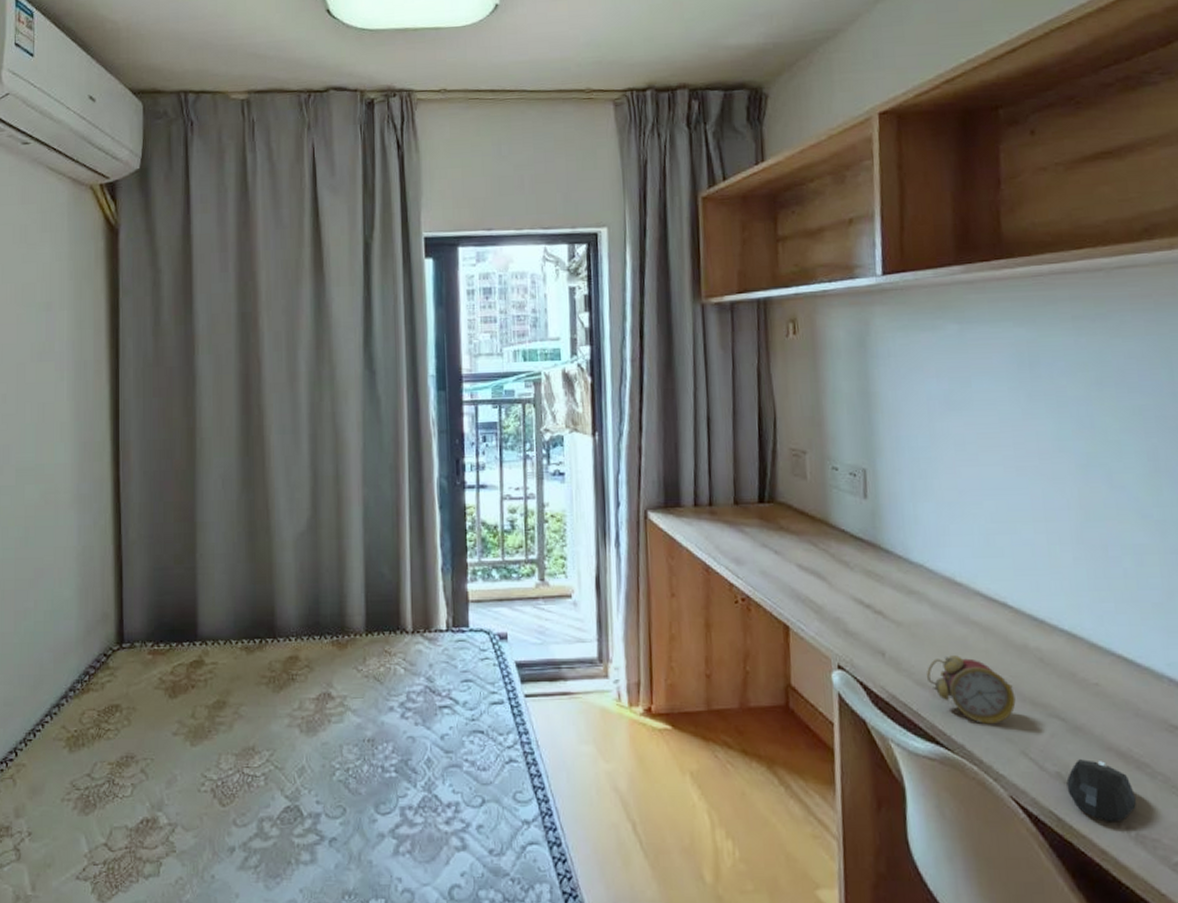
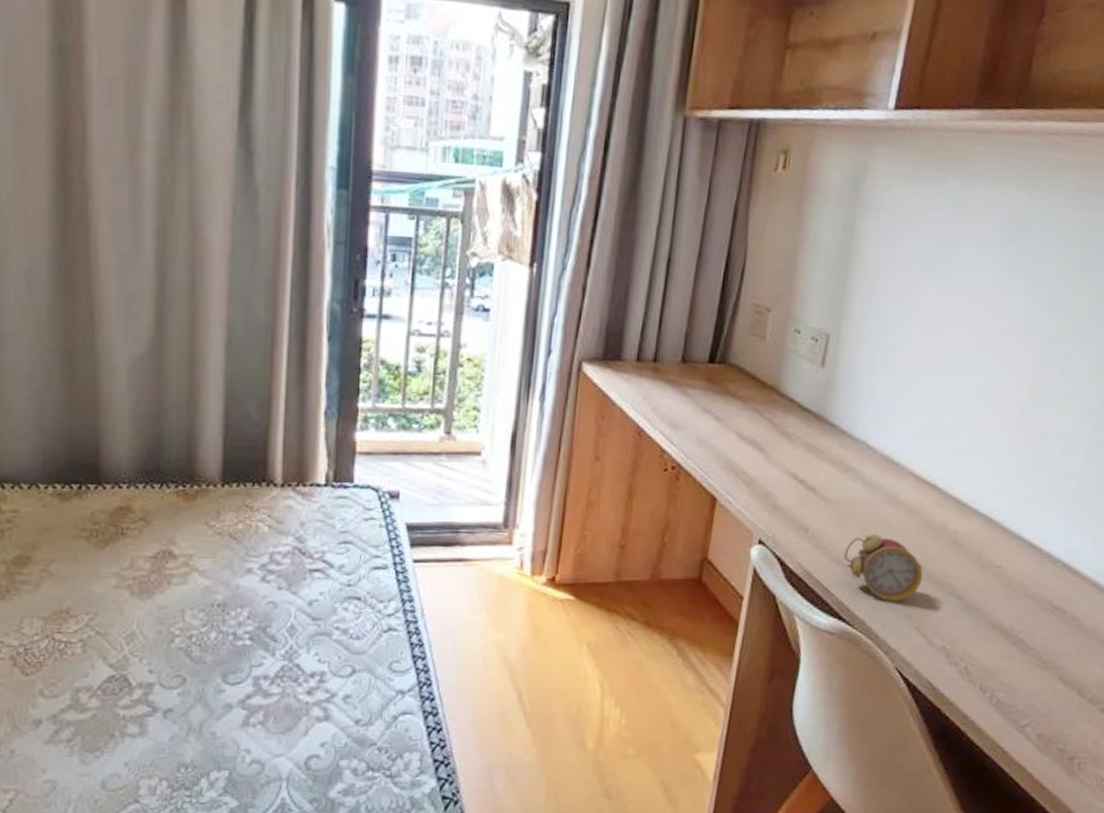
mouse: present [1066,759,1136,822] -> none [947,635,1006,691]

